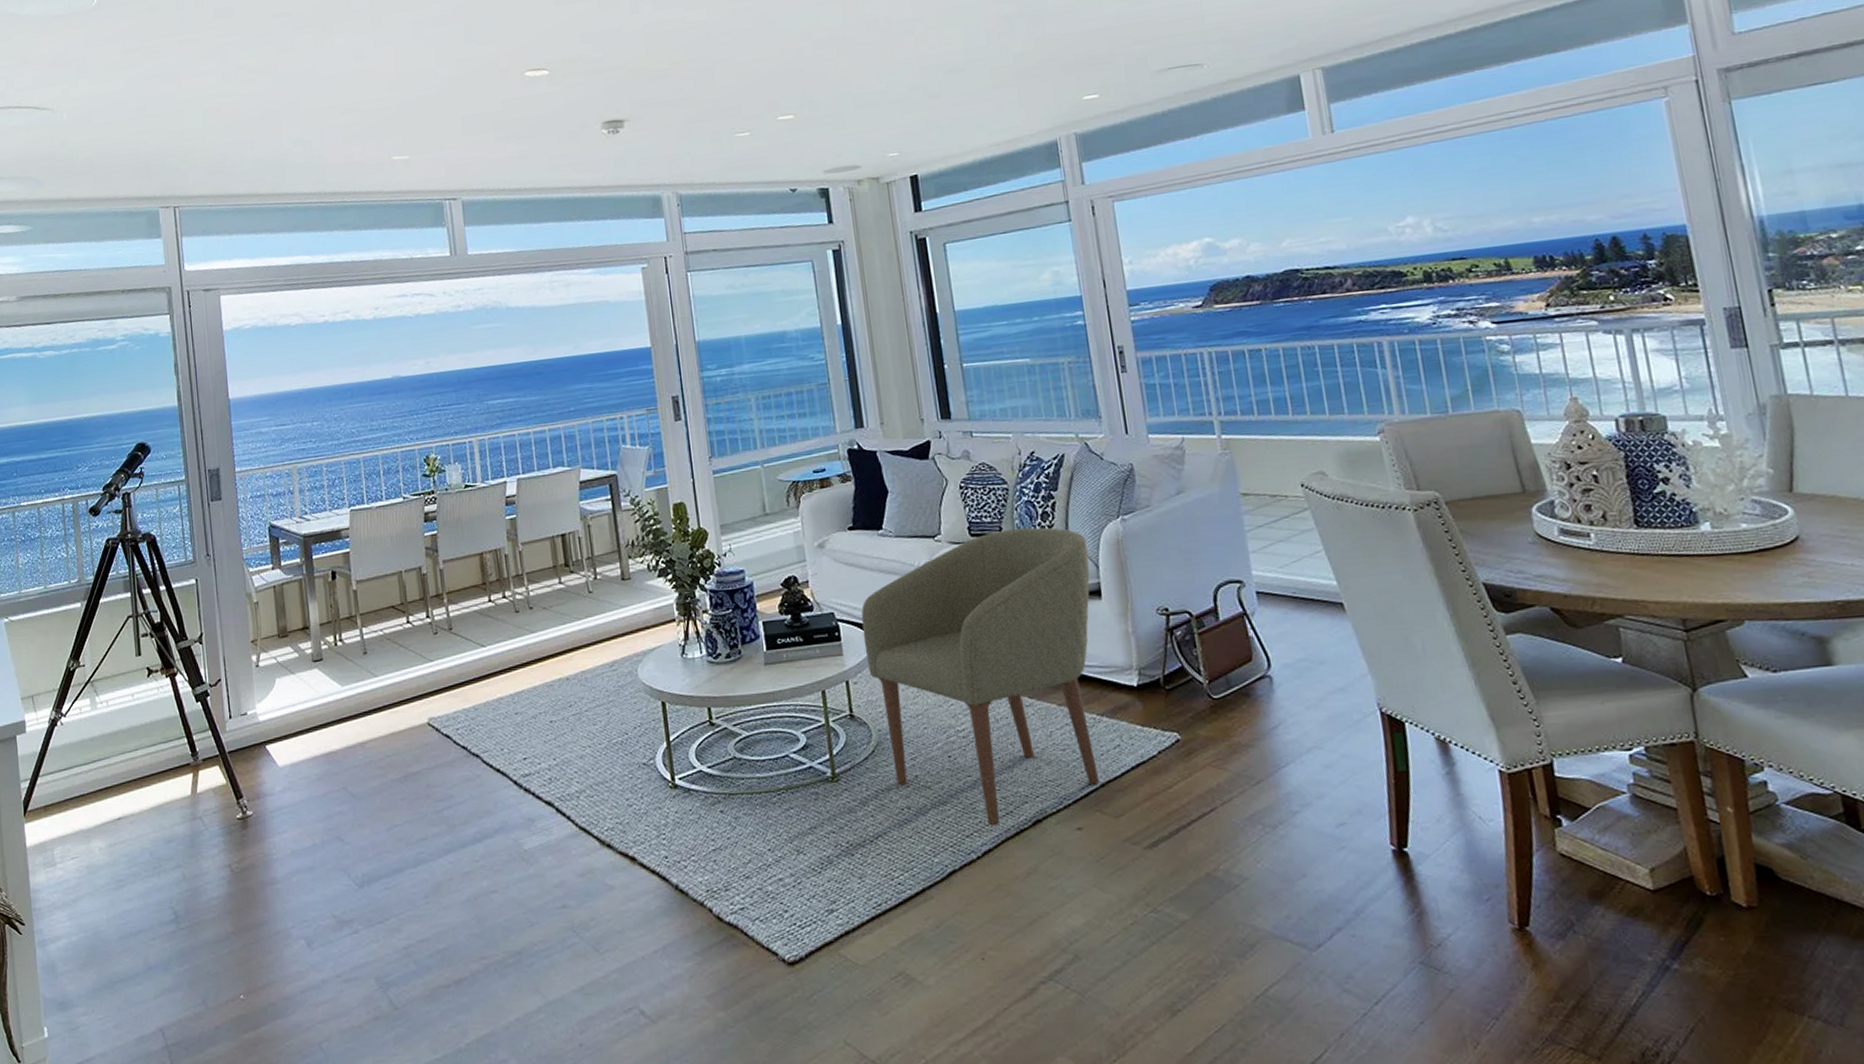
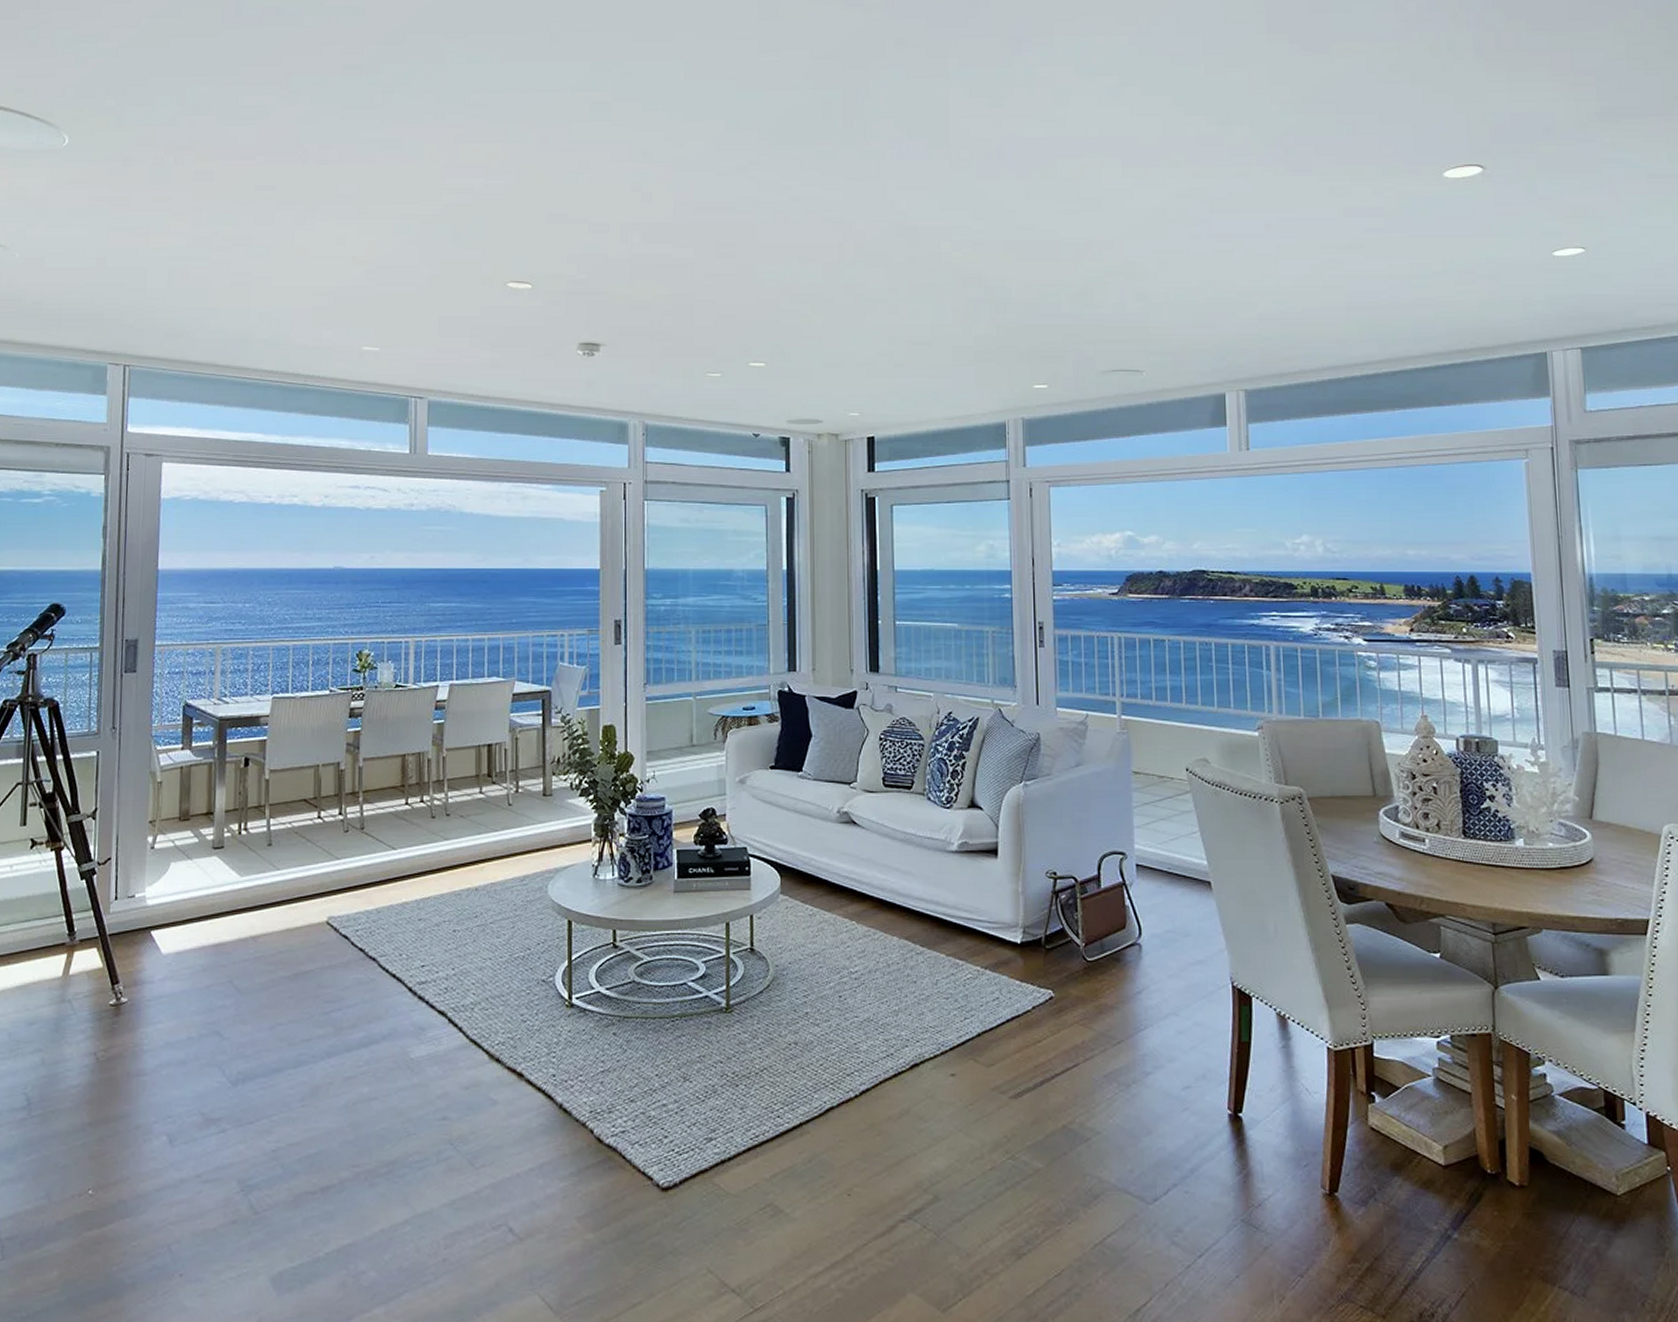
chair: present [861,527,1100,826] -> none [772,783,990,1067]

